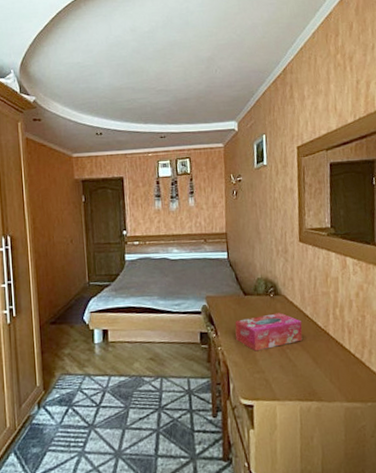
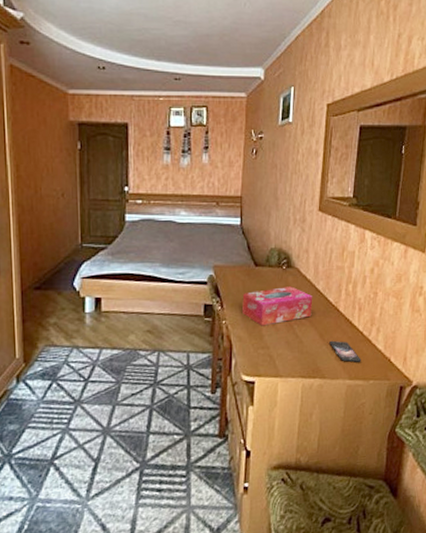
smartphone: none [322,363,357,385] -> present [329,340,362,362]

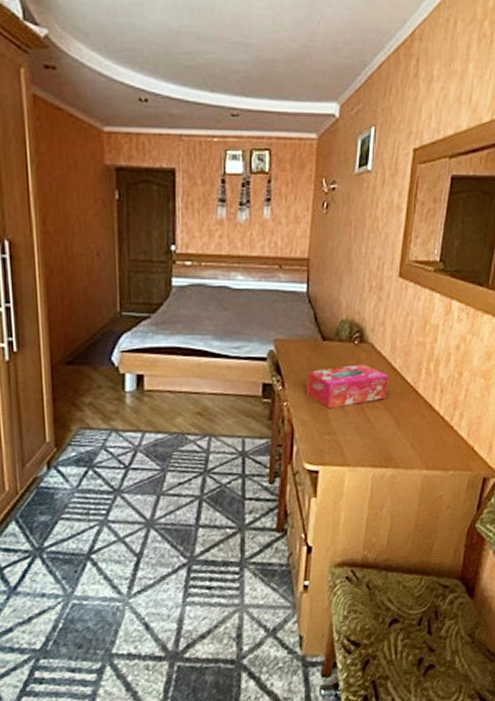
smartphone: present [329,340,362,362] -> none [405,426,441,451]

